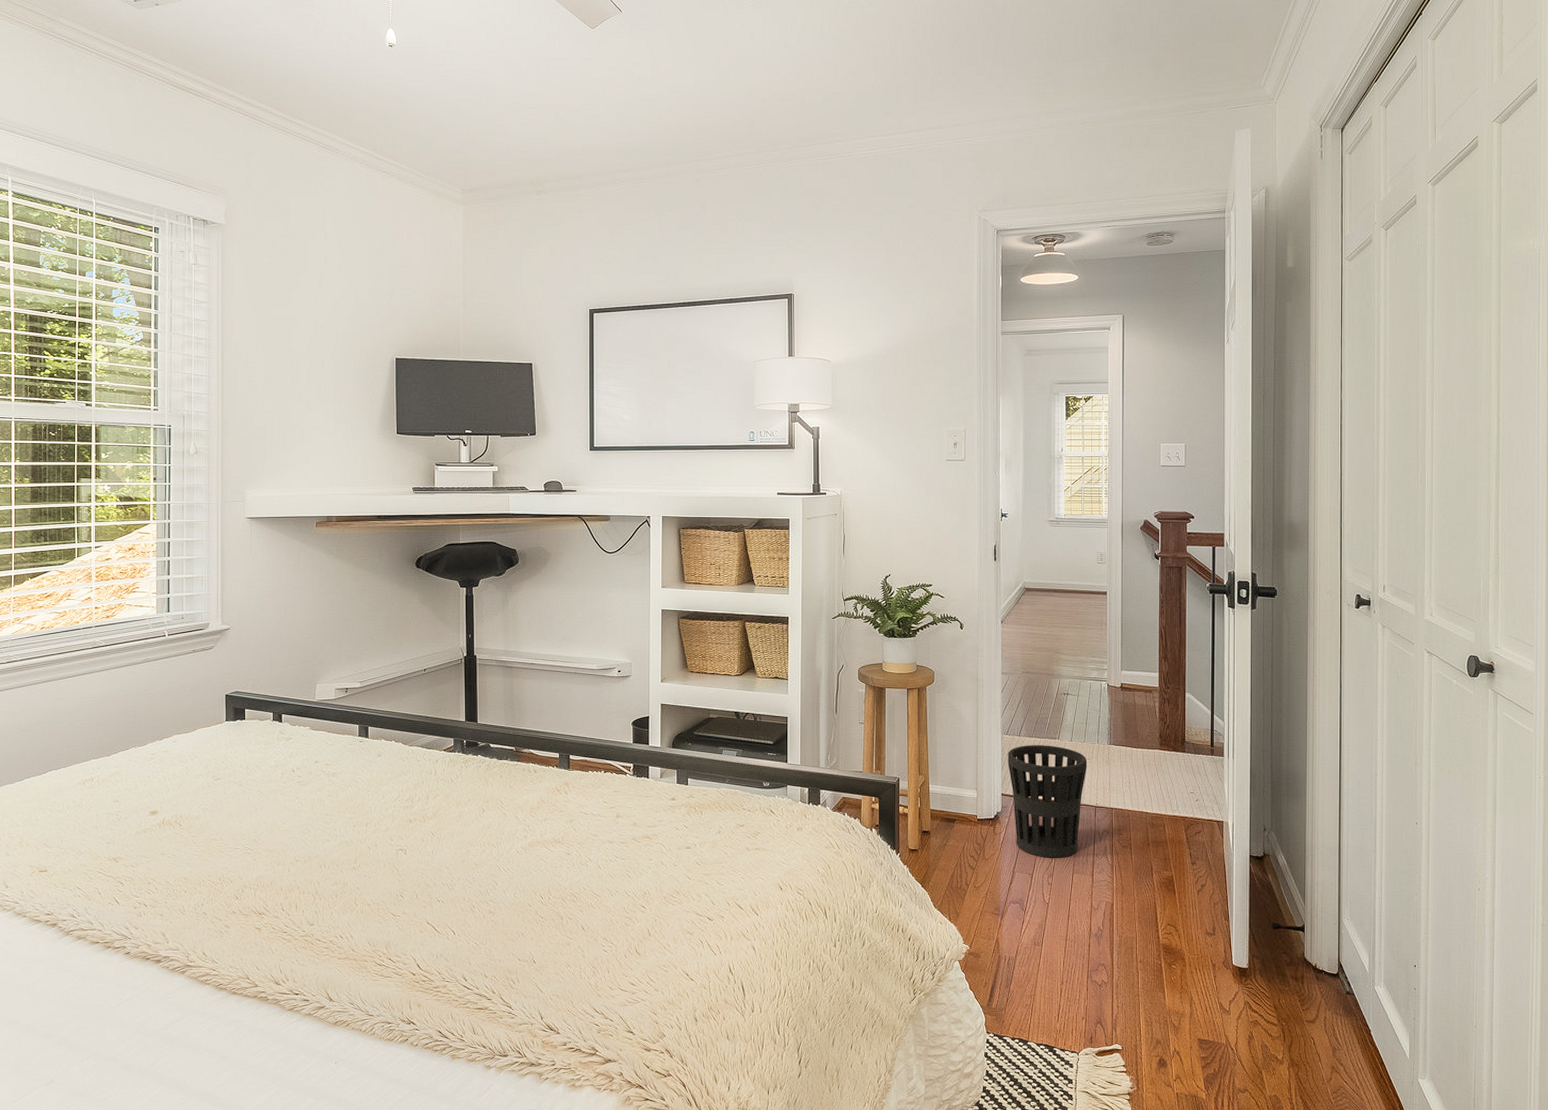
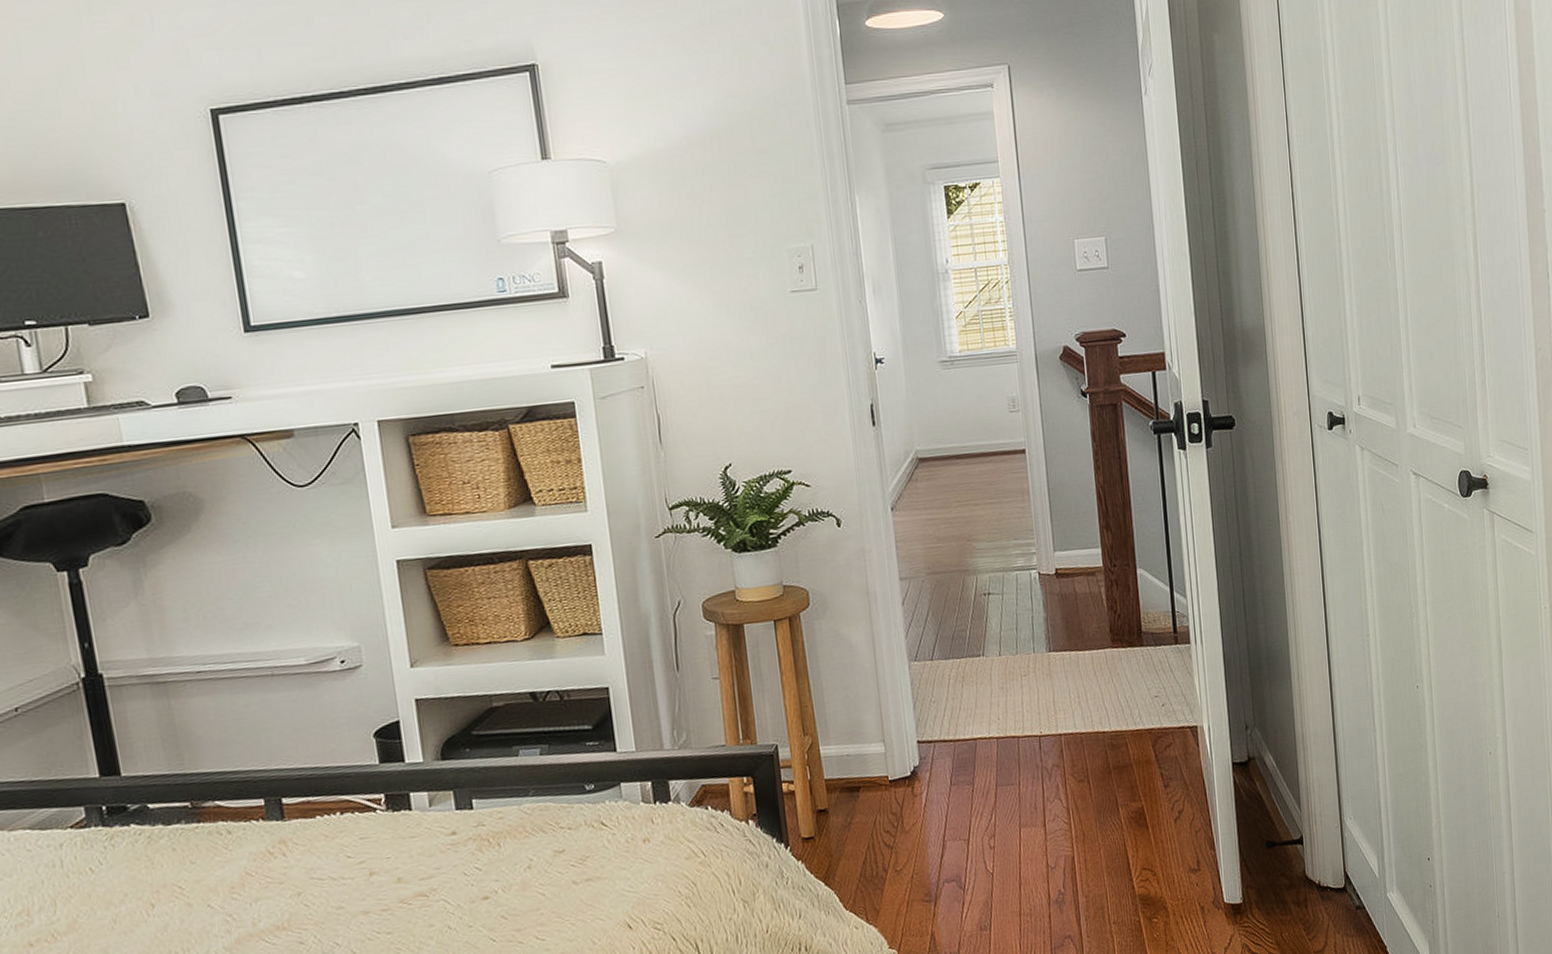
wastebasket: present [1007,745,1088,858] -> none [919,665,1024,815]

